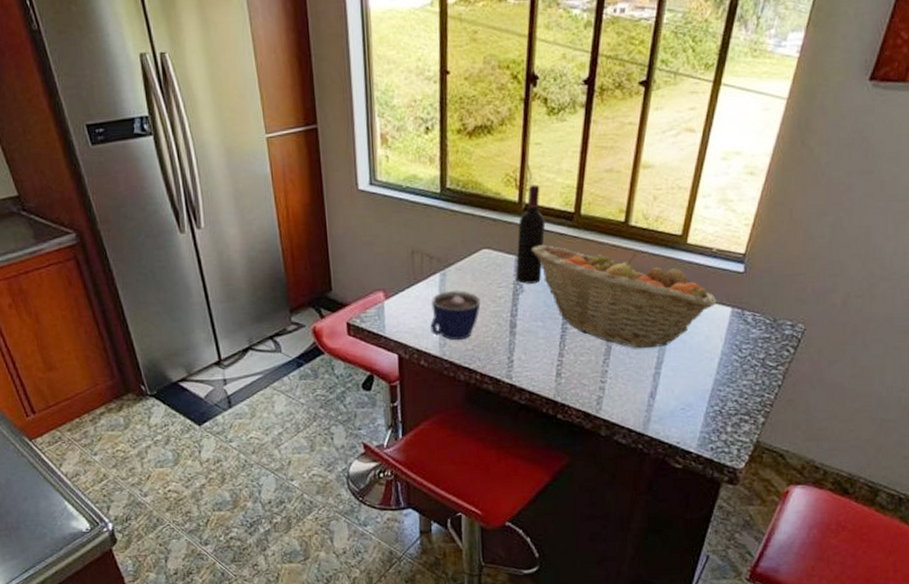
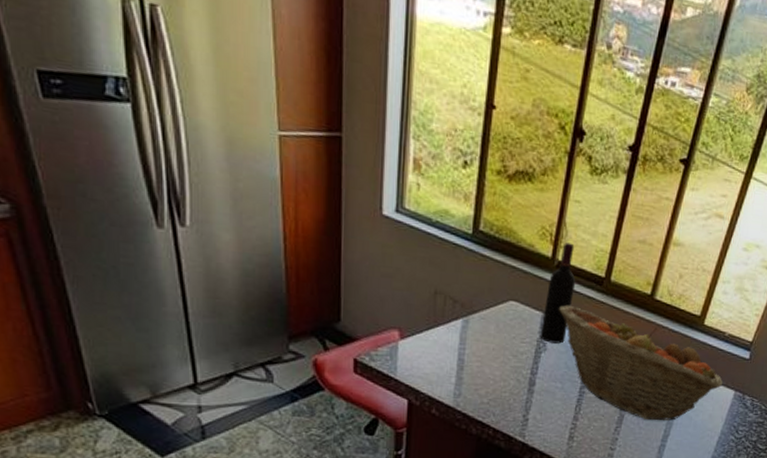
cup: present [430,290,481,341] -> none [446,339,502,393]

